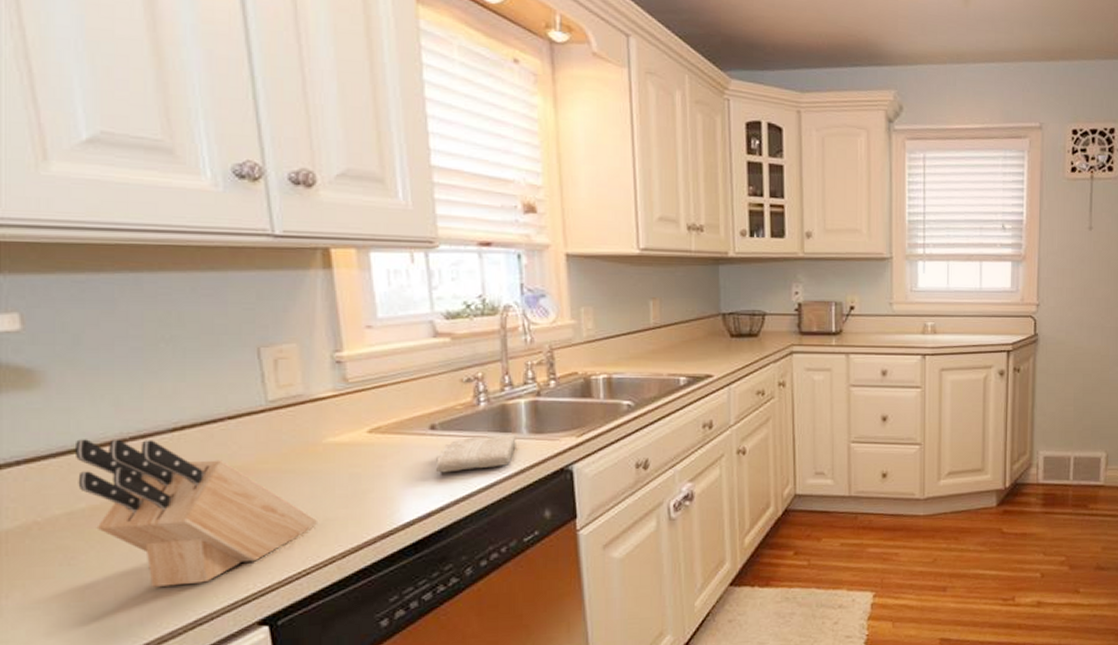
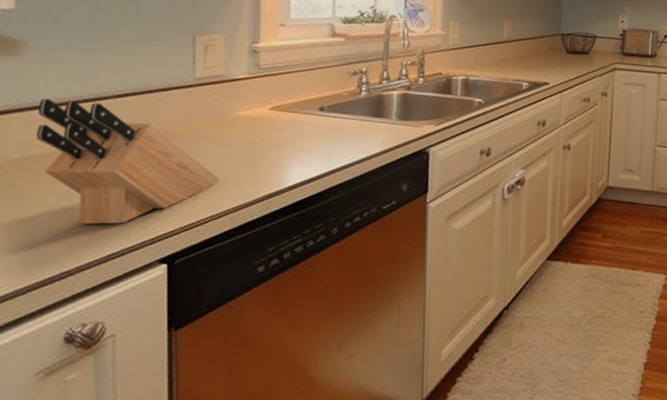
washcloth: present [436,434,516,473] -> none [320,119,387,147]

